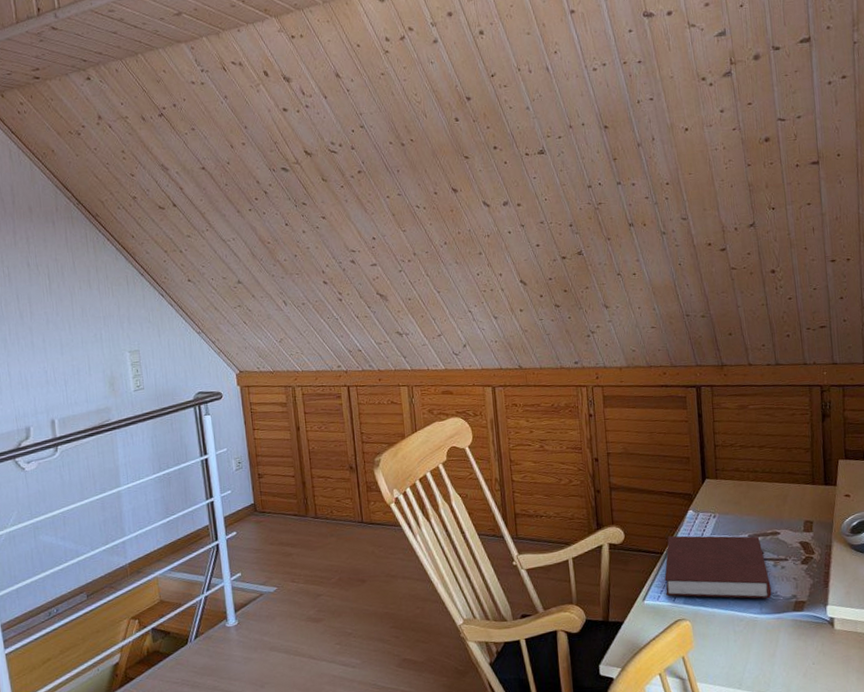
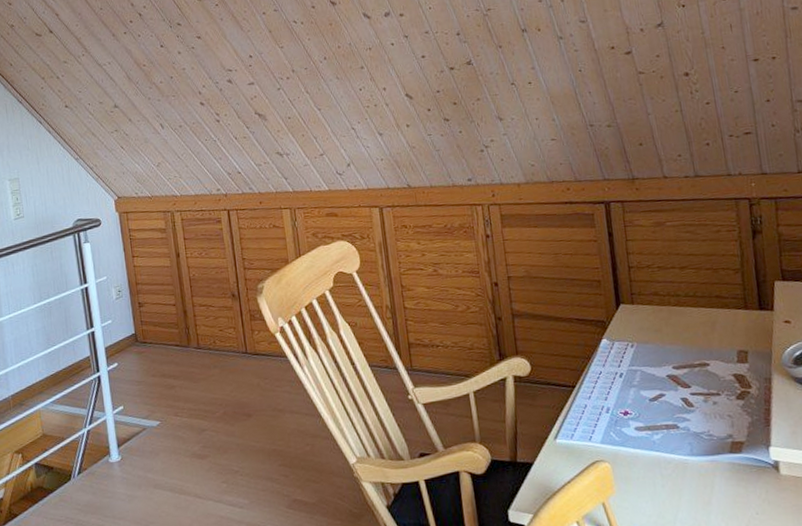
notebook: present [664,535,772,599] -> none [578,367,703,439]

